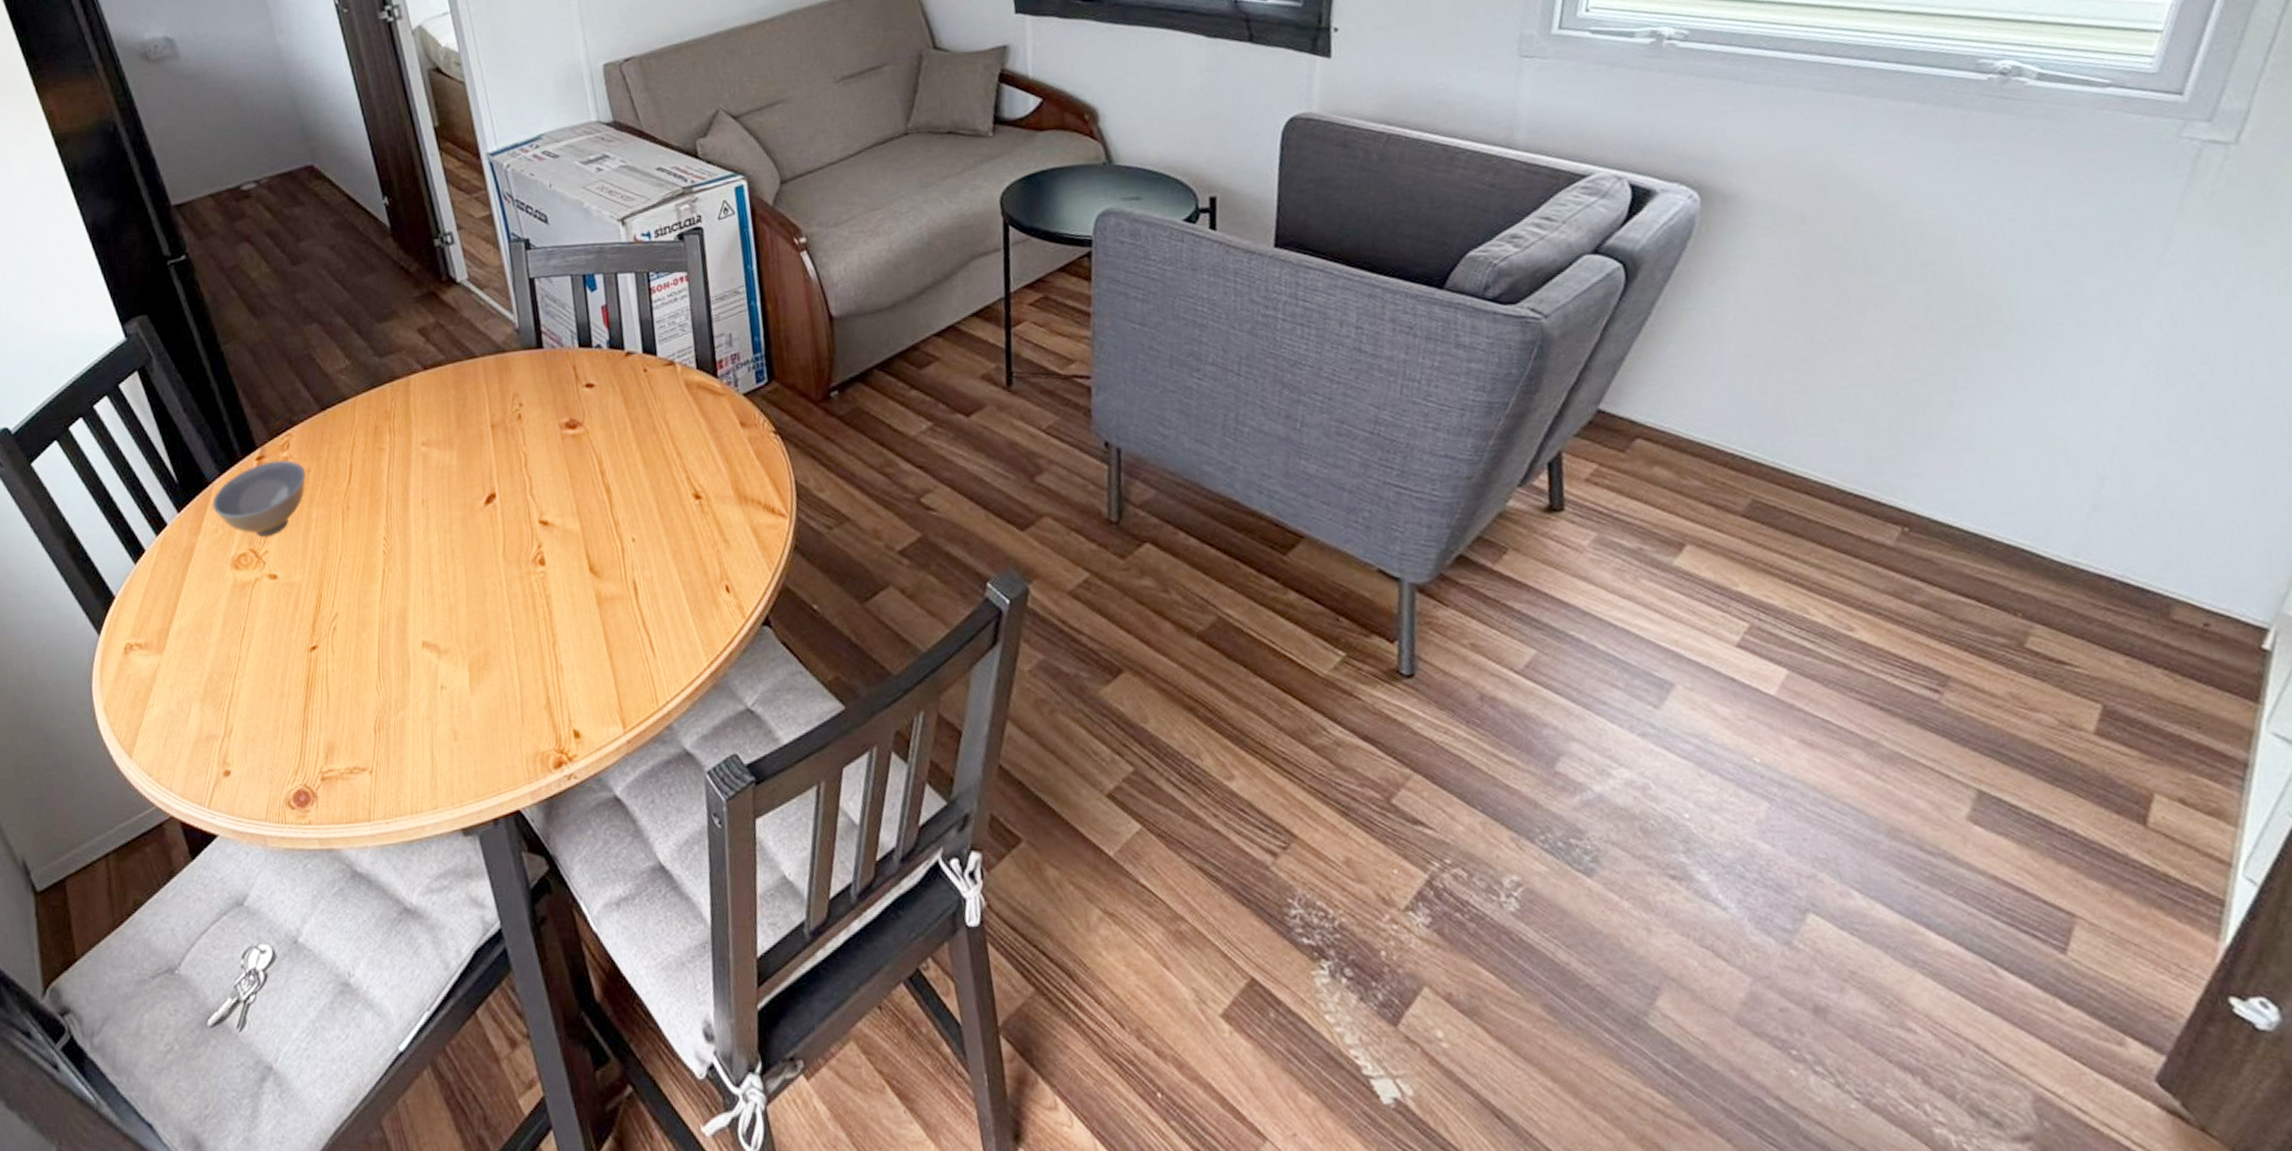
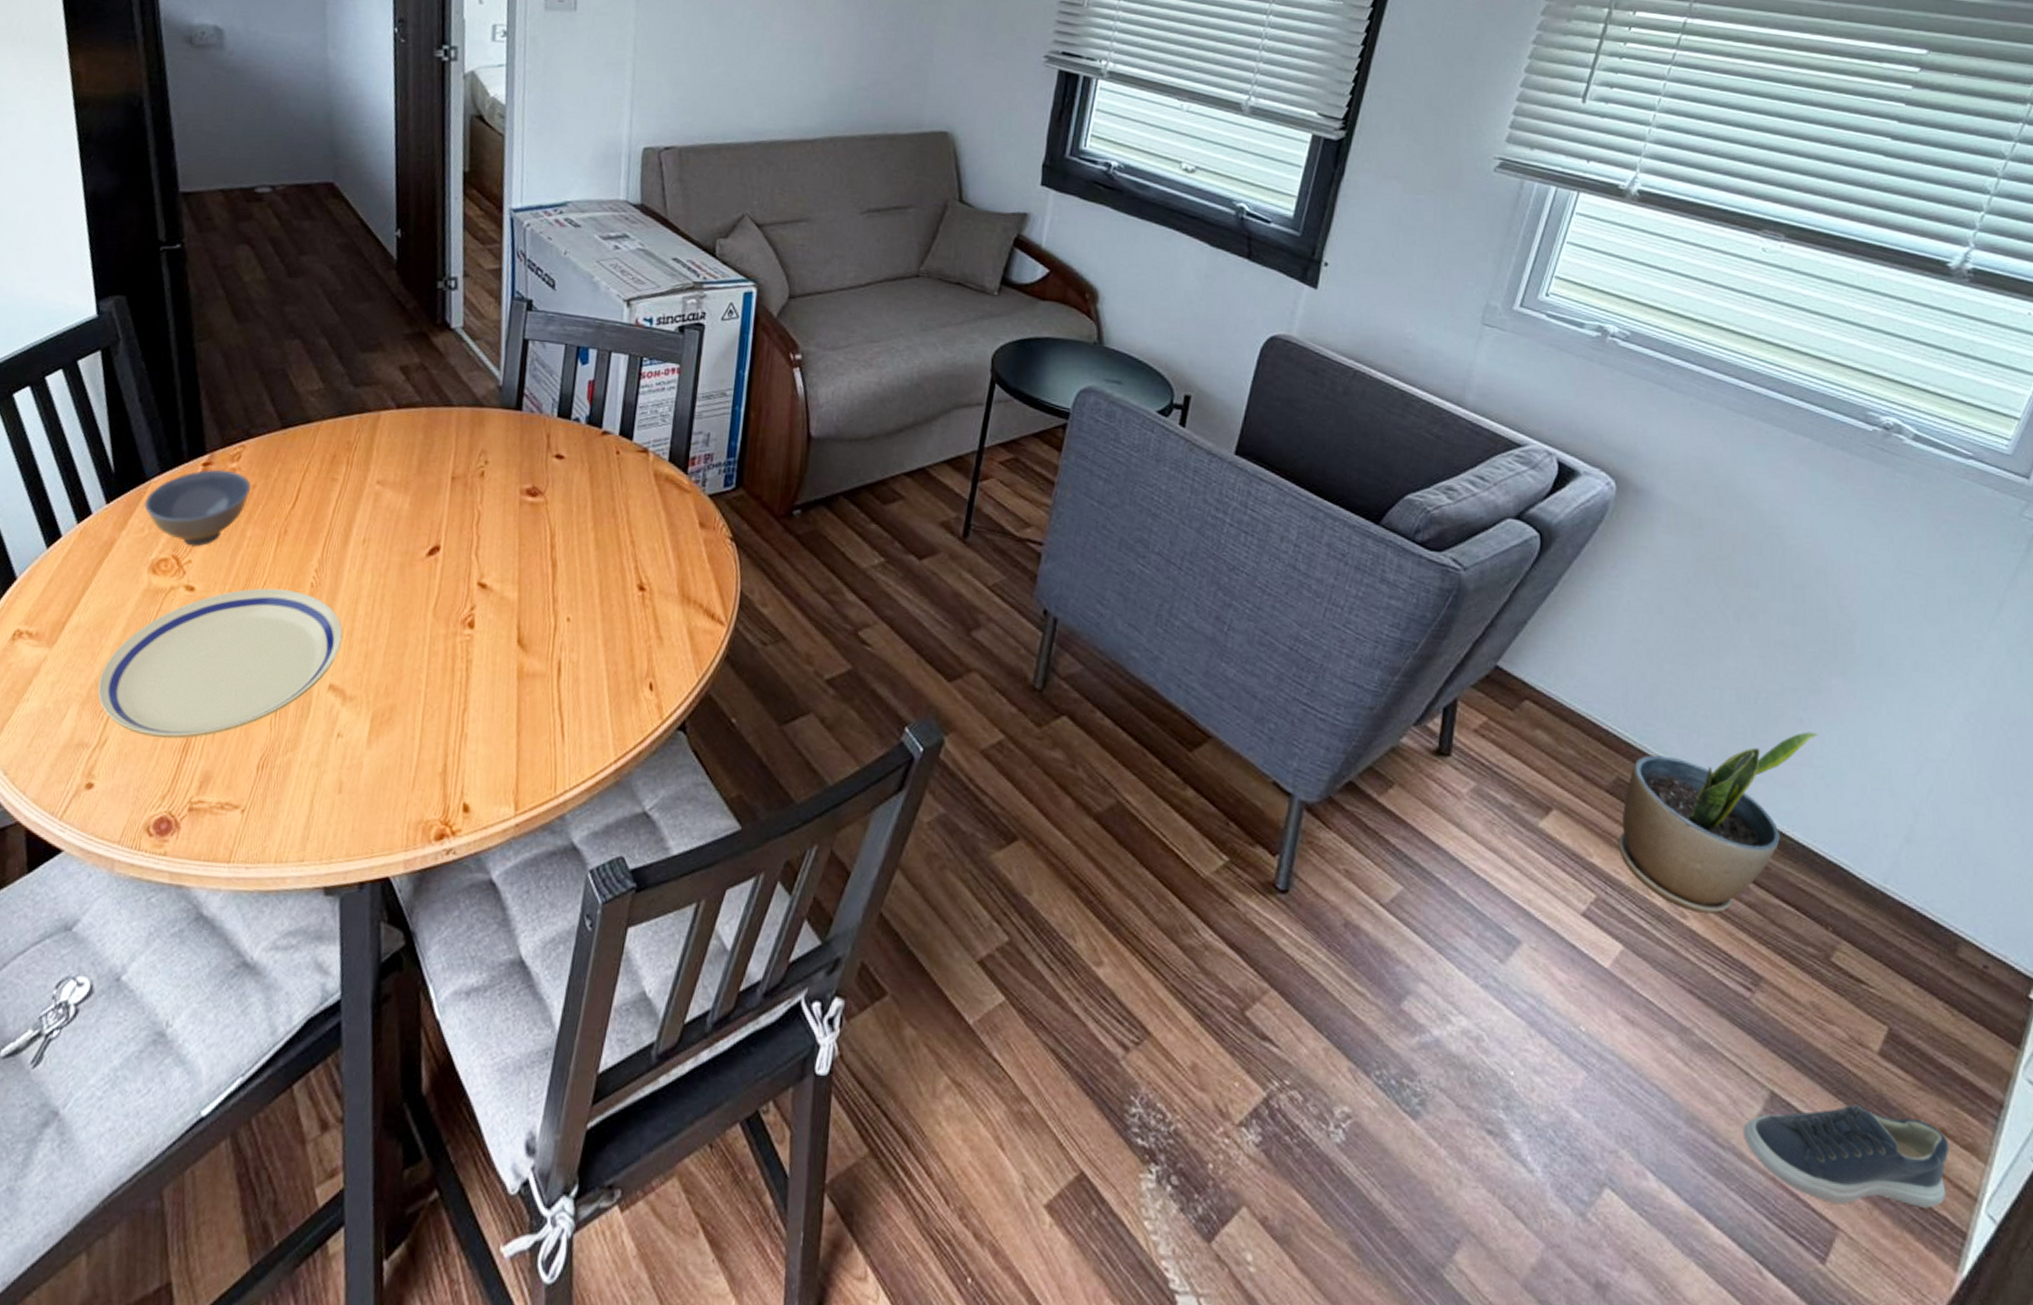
plate: none [211,561,425,719] -> present [97,588,343,739]
potted plant: none [1764,414,1973,622] -> present [1618,731,1817,914]
shoe: none [1952,788,2195,892] -> present [1742,1104,1950,1208]

